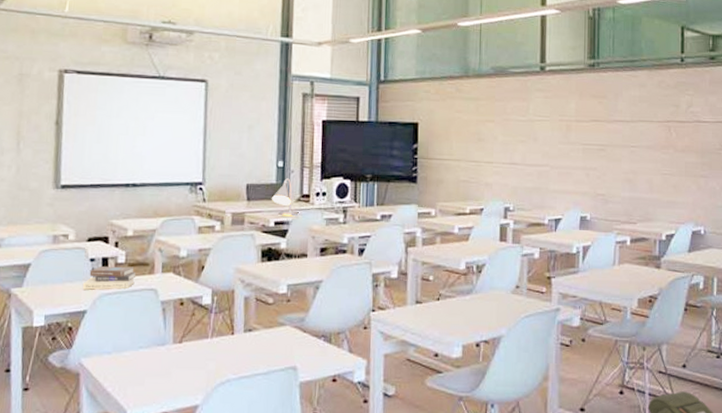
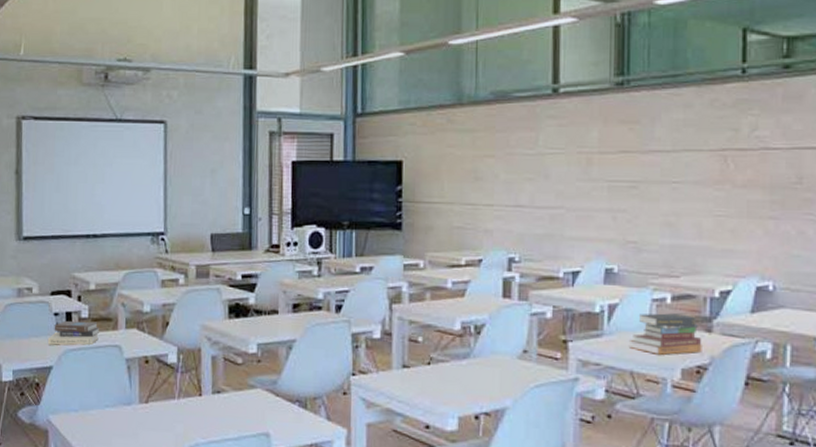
table lamp: present [271,178,299,217] -> none [237,227,268,269]
books: none [599,253,653,288] -> present [630,313,702,355]

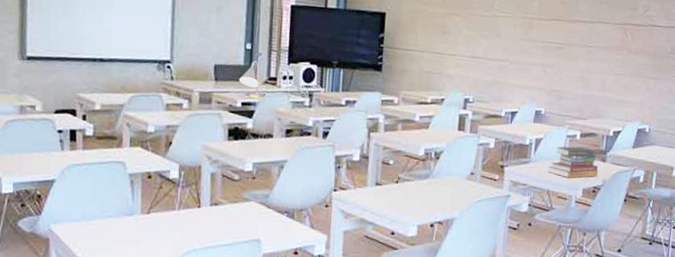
books: present [47,320,99,346] -> none [50,138,103,161]
table lamp: none [237,227,268,269] -> present [238,60,266,99]

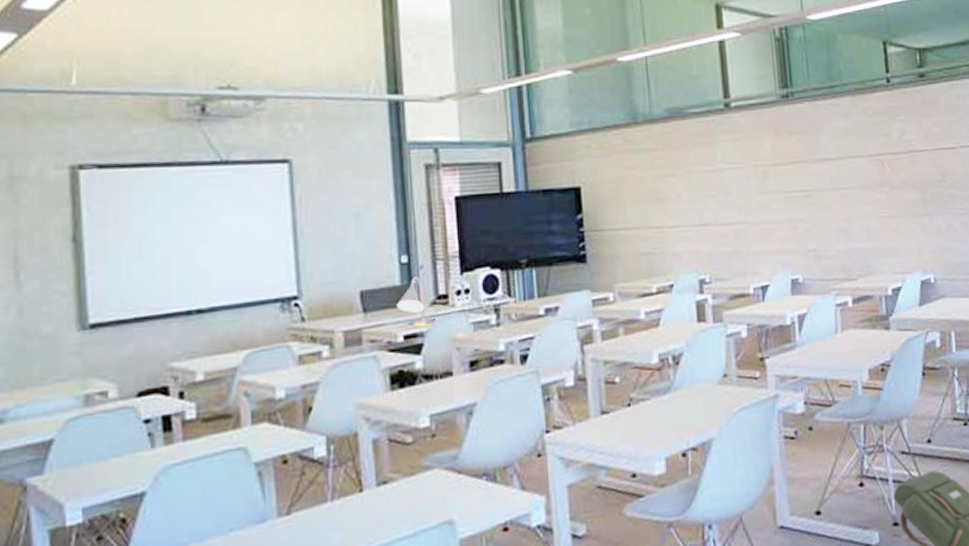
books: present [548,146,599,178] -> none [821,315,884,359]

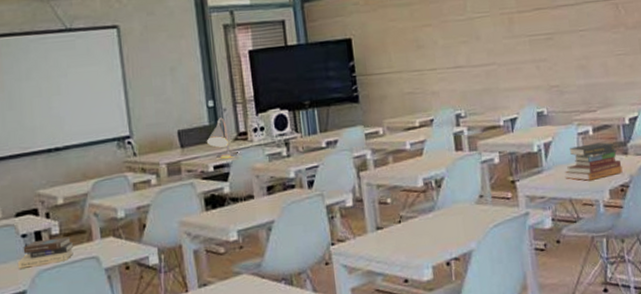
books: none [135,422,213,464] -> present [17,236,73,269]
books: none [821,315,884,359] -> present [565,142,623,181]

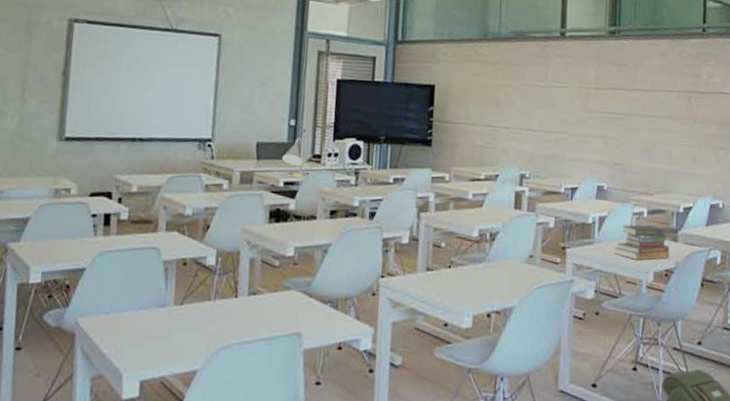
books: present [17,236,73,269] -> none [82,222,138,247]

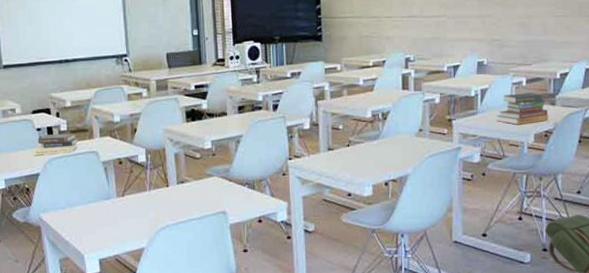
books: none [82,222,138,247] -> present [33,133,78,156]
table lamp: present [281,137,309,177] -> none [190,45,216,80]

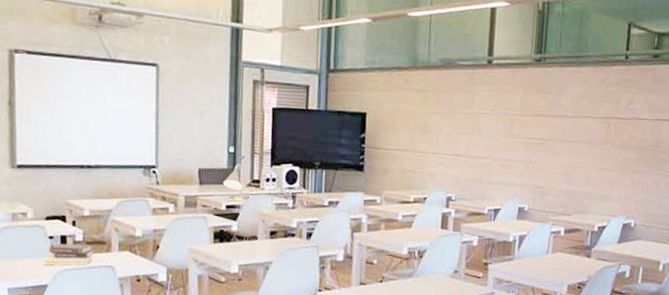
table lamp: none [190,45,216,80] -> present [222,163,249,201]
books: present [497,93,549,125] -> none [532,242,583,275]

